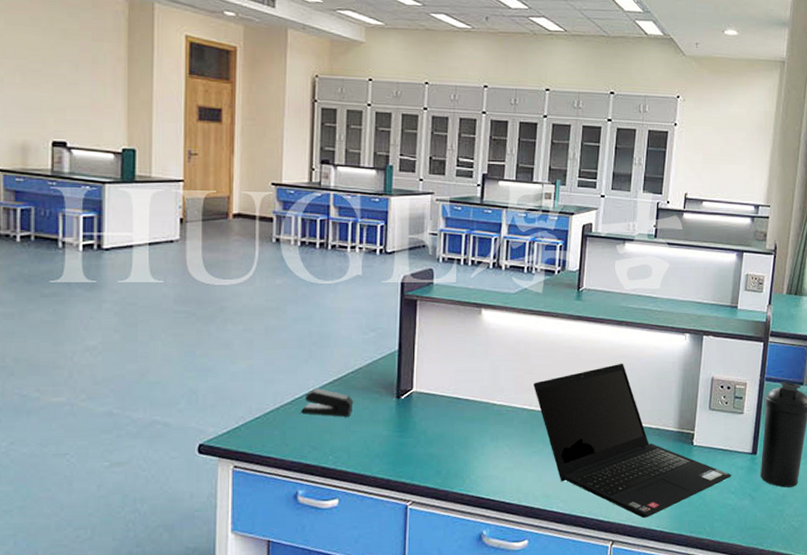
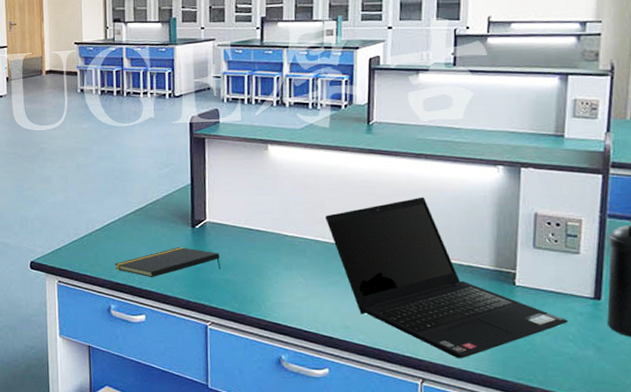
stapler: present [301,388,354,417] -> none [109,217,154,243]
notepad: none [305,420,425,457] -> present [114,247,220,278]

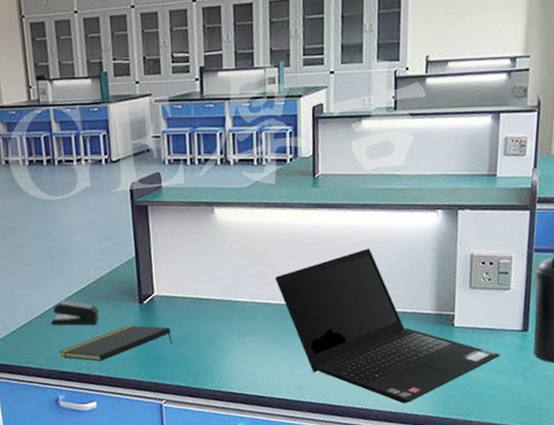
stapler: none [109,217,154,243] -> present [51,300,99,326]

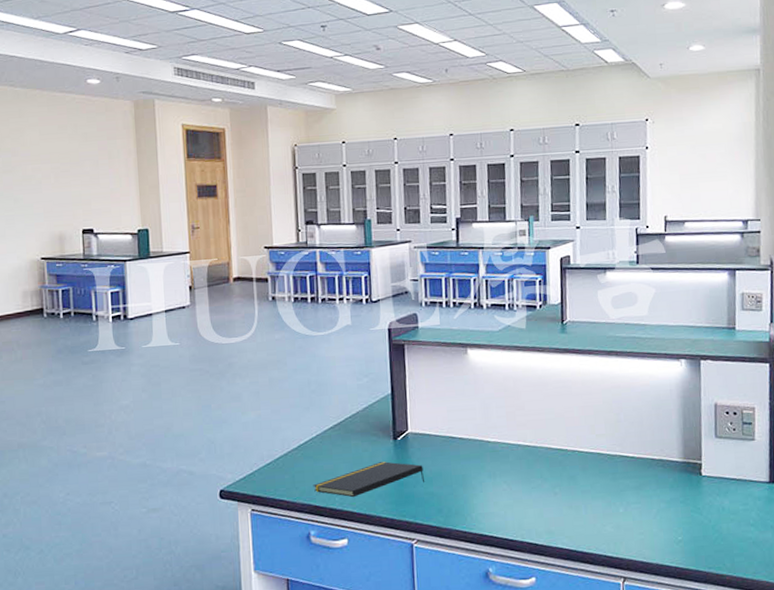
stapler: present [51,300,99,326] -> none [307,433,354,460]
laptop computer: present [275,248,501,403] -> none [526,393,749,553]

